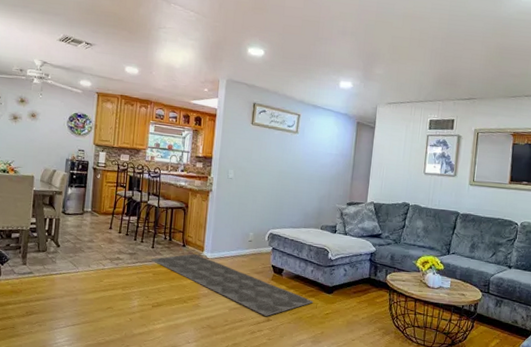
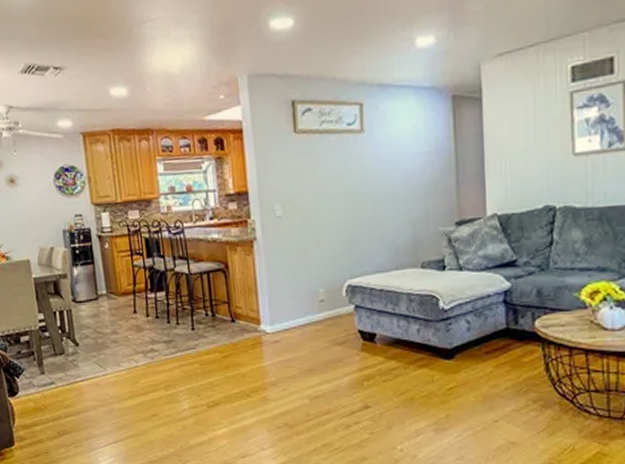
rug: present [150,253,313,316] -> none [193,329,427,402]

